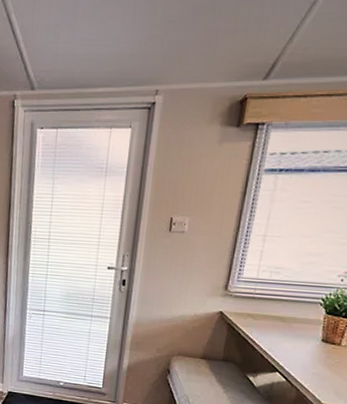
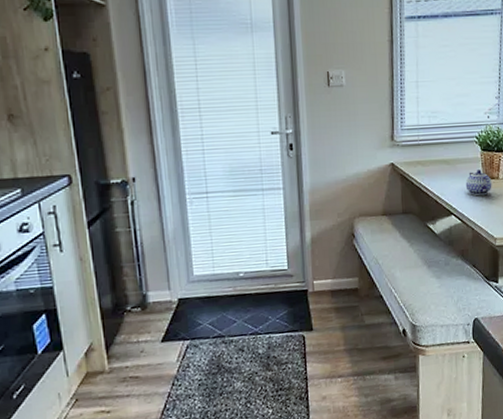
teapot: none [298,332,332,360] -> present [465,169,492,196]

